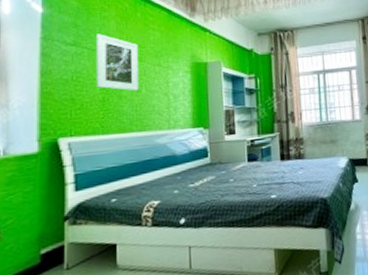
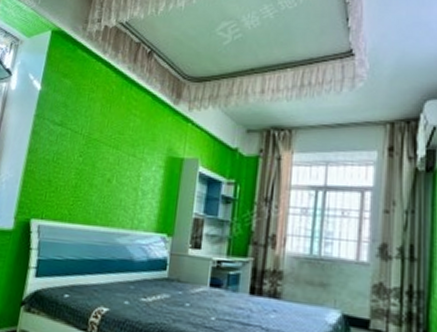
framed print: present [95,34,139,92] -> none [71,115,118,181]

